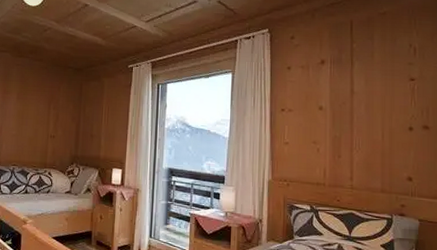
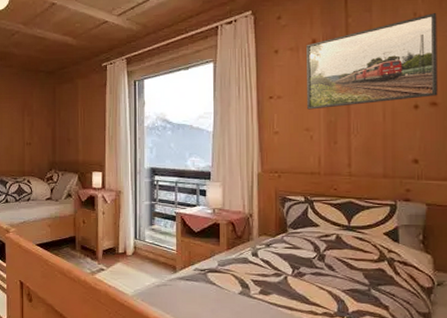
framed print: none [315,46,429,124] -> present [307,13,438,110]

